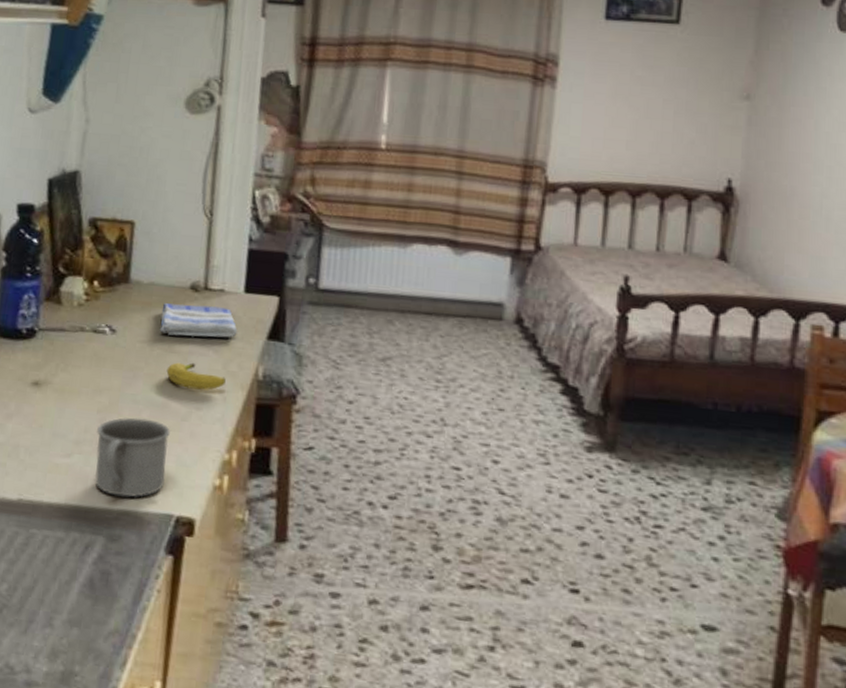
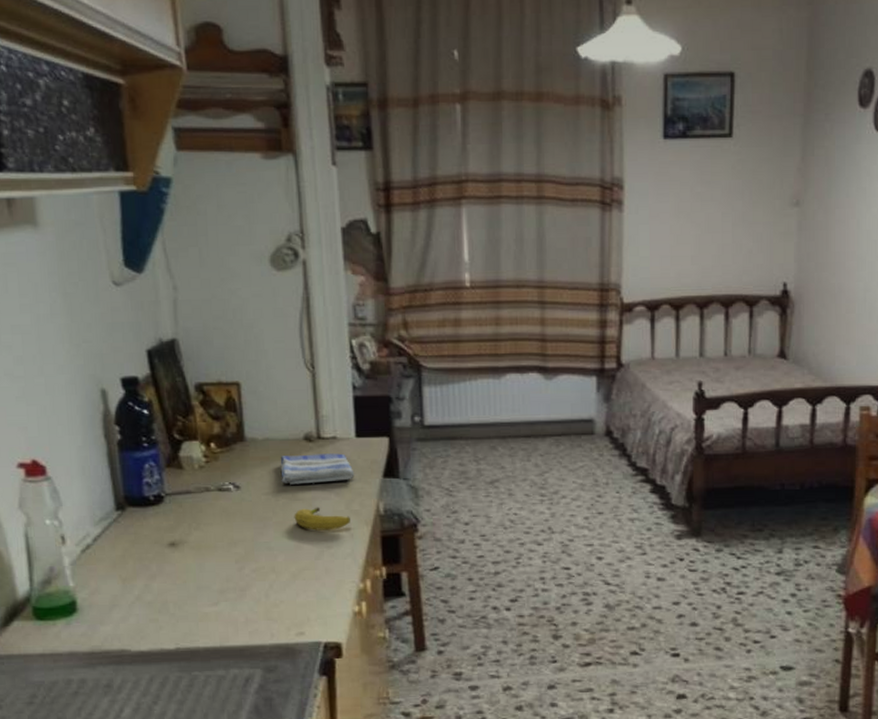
mug: present [94,417,170,498] -> none [238,562,308,633]

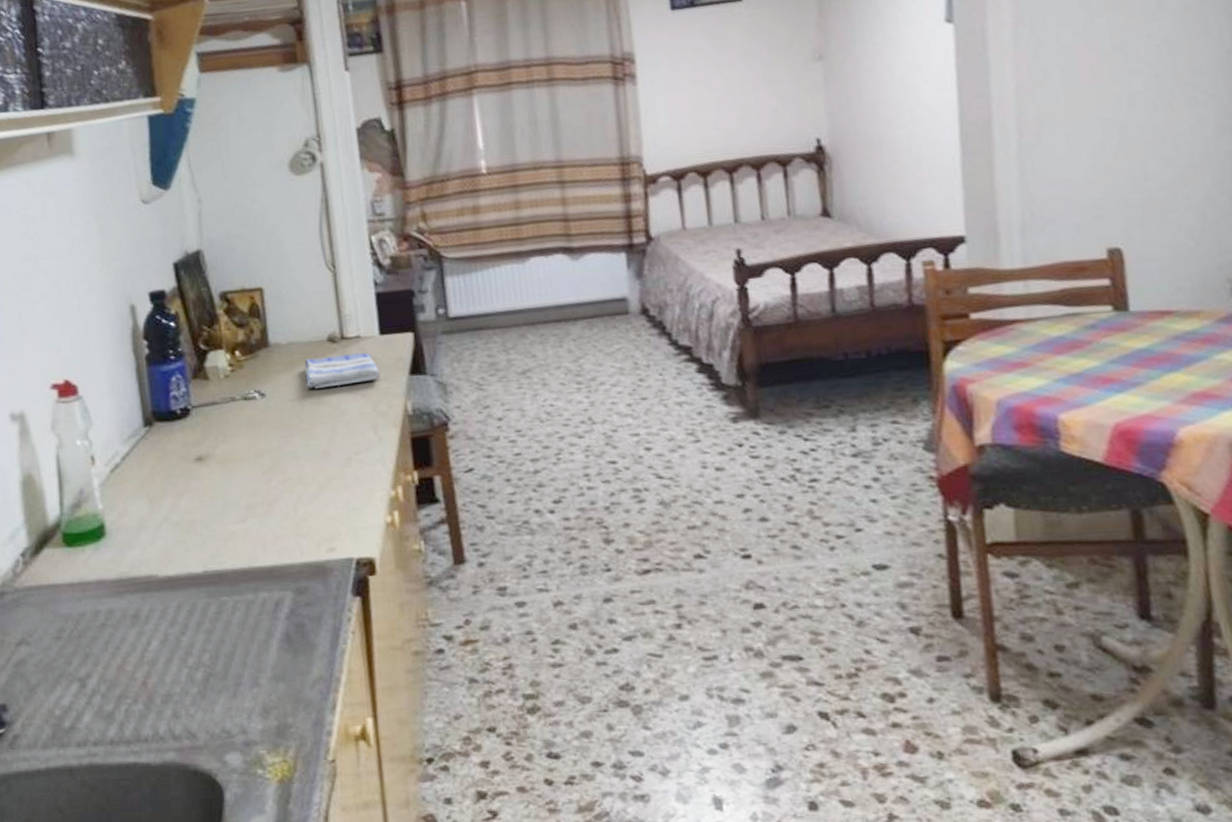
fruit: present [294,507,350,531] -> none [320,410,378,436]

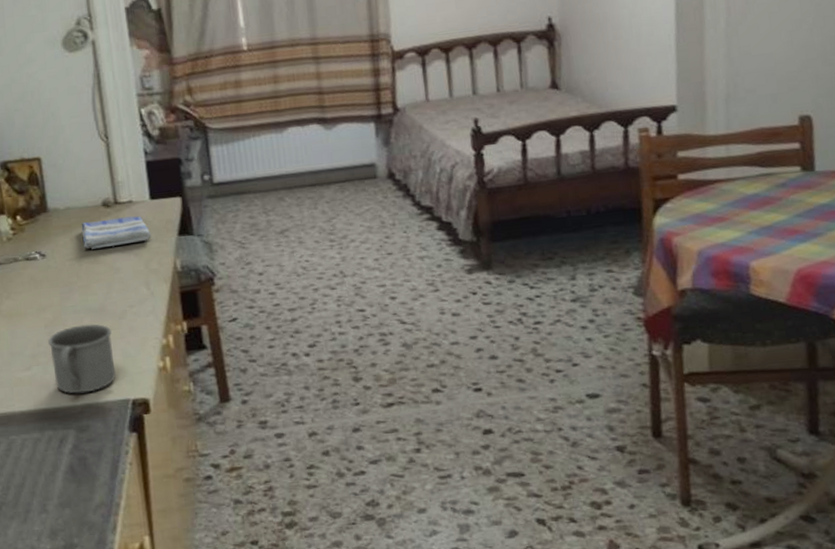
mug: none [265,472,339,551] -> present [48,324,116,394]

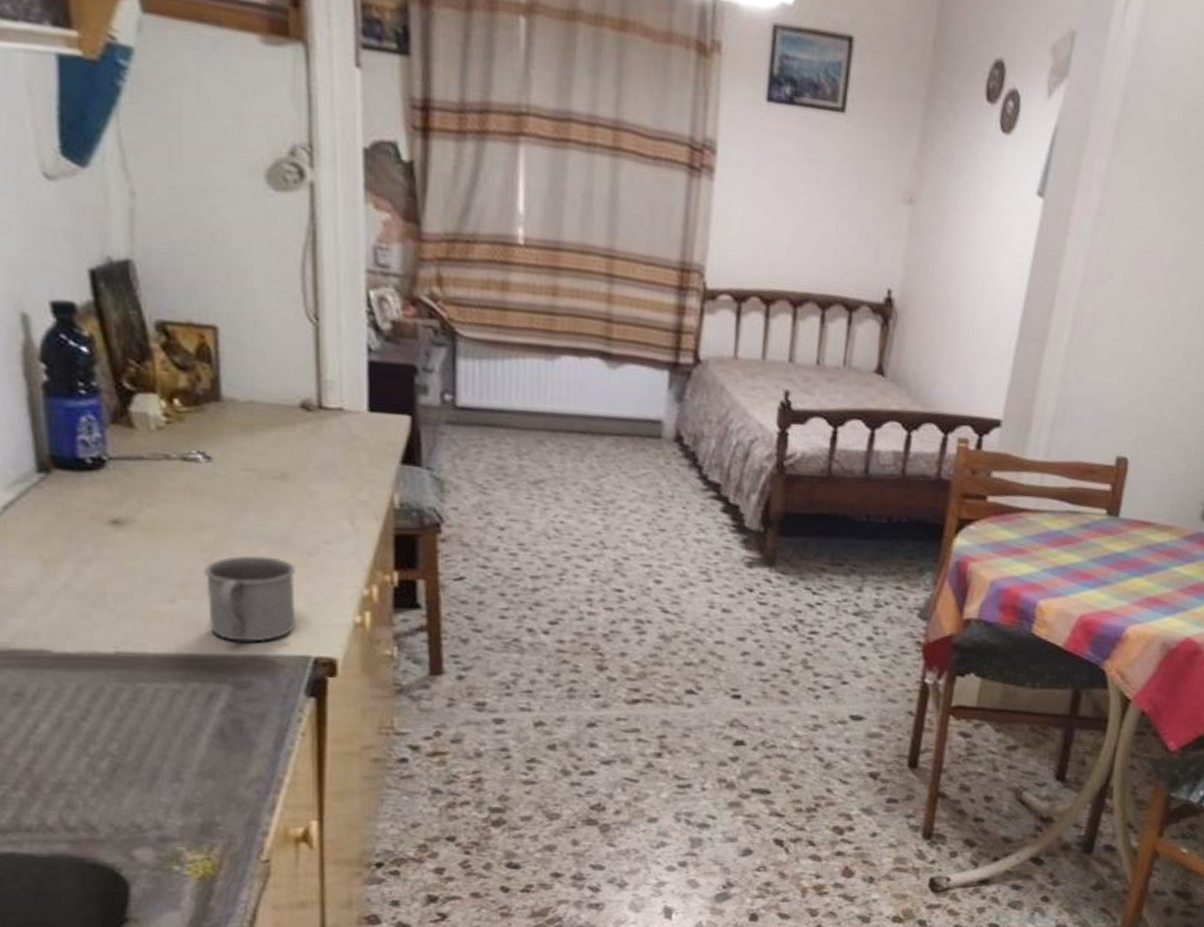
dish towel: present [81,216,151,249] -> none [267,425,364,463]

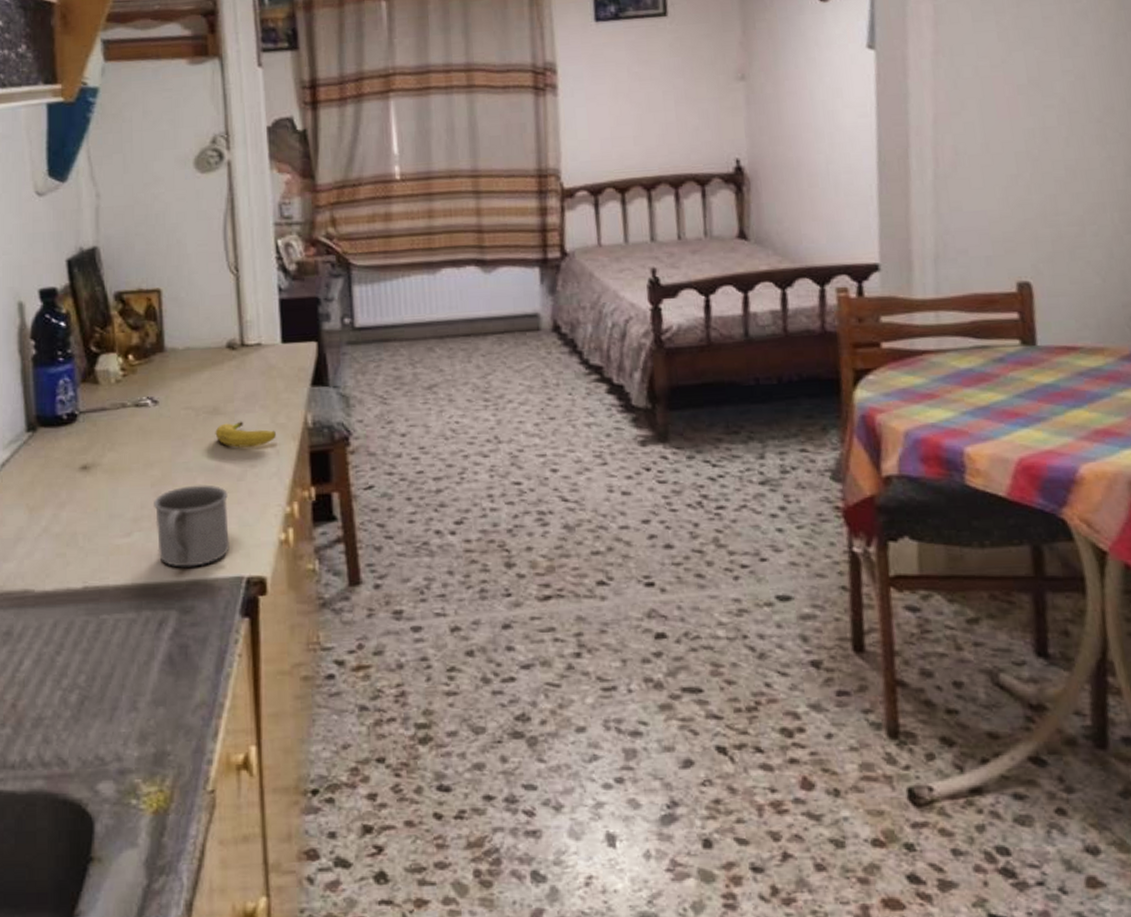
fruit: none [282,492,356,522] -> present [215,421,276,448]

